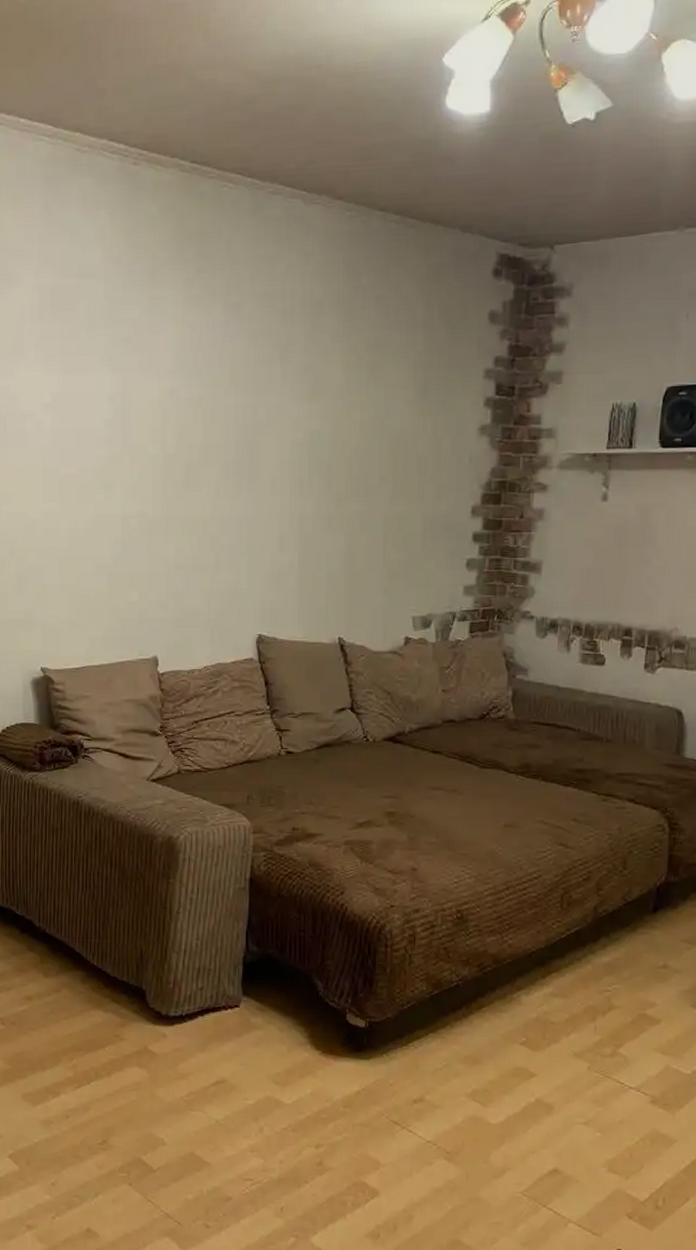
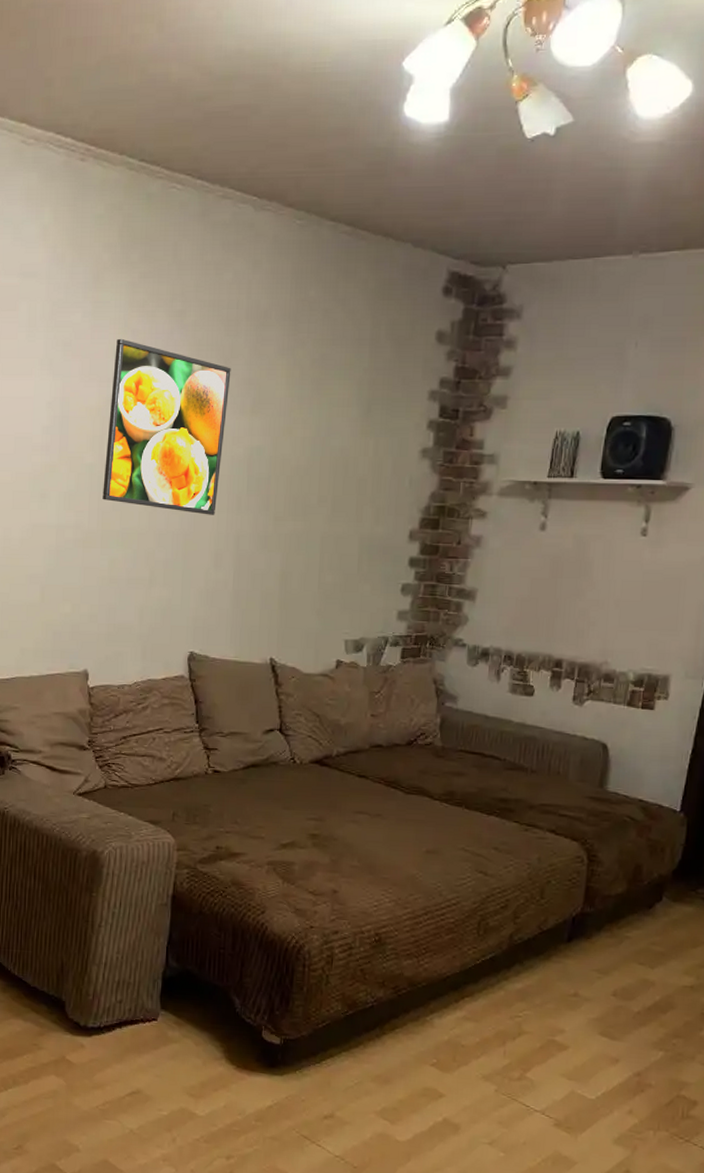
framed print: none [166,332,288,499] -> present [102,338,231,515]

